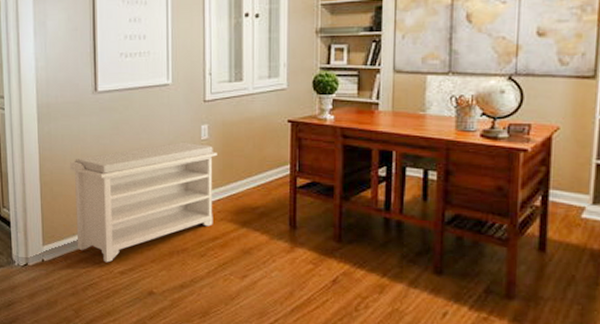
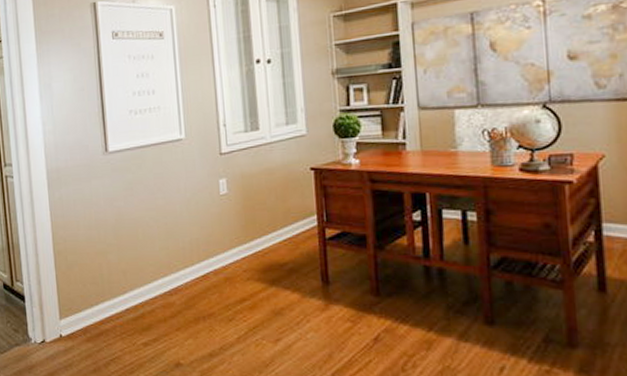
bench: present [69,141,217,263] -> none [83,198,240,334]

